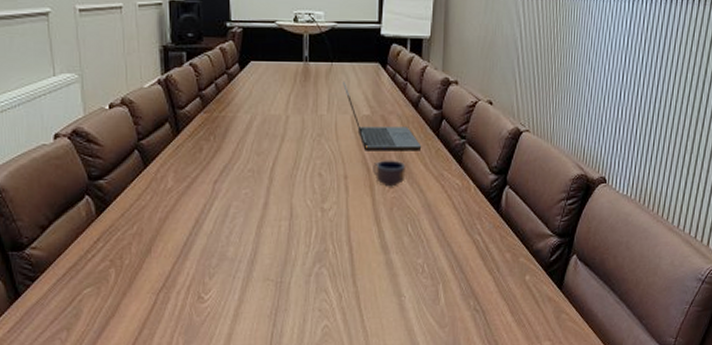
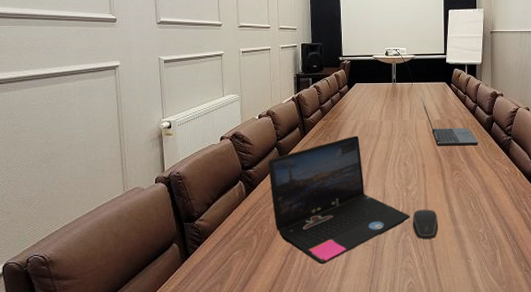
laptop: none [126,135,327,305] -> present [268,136,411,265]
computer mouse: none [328,234,364,272] -> present [412,209,439,239]
mug: present [373,160,406,185] -> none [443,152,468,172]

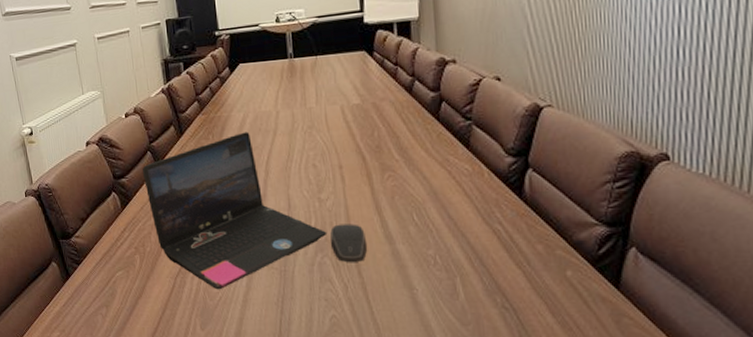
laptop: present [420,96,479,146] -> none [329,74,421,140]

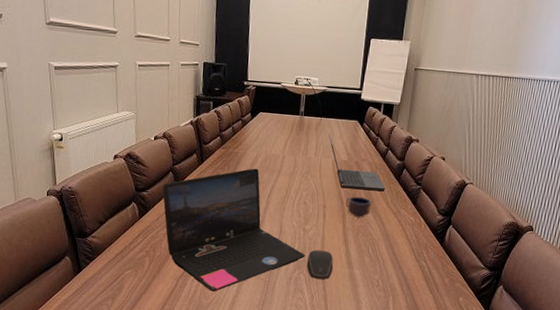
laptop: none [329,74,421,140] -> present [328,133,386,192]
mug: none [368,147,405,174] -> present [345,196,372,217]

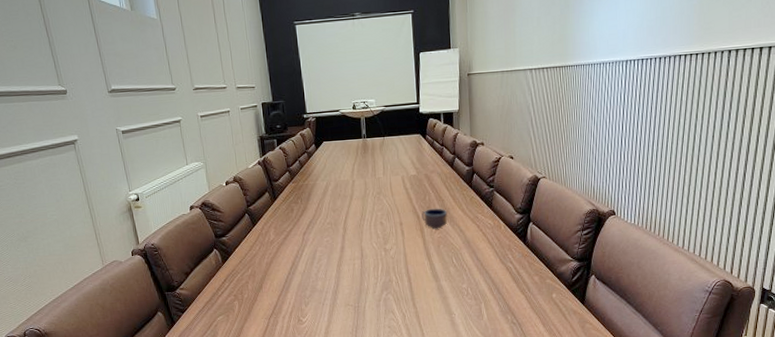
laptop: present [162,168,306,292] -> none [240,197,391,326]
computer mouse: present [306,250,334,279] -> none [392,267,420,297]
laptop: present [328,133,386,192] -> none [393,151,459,203]

